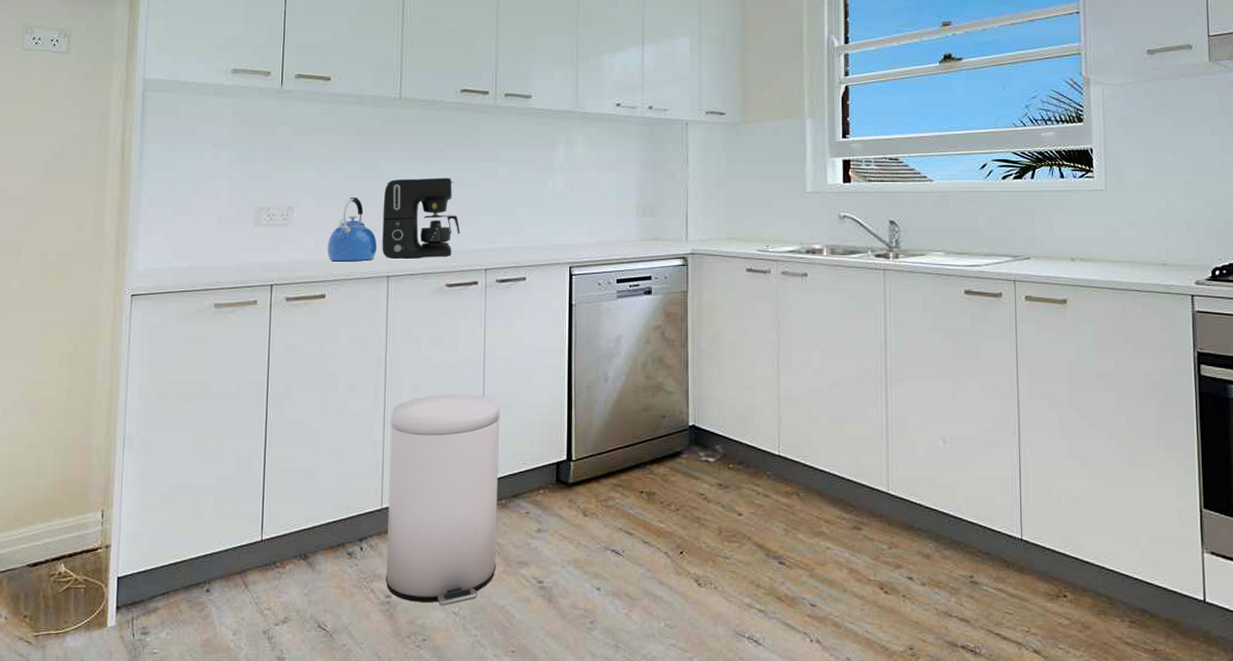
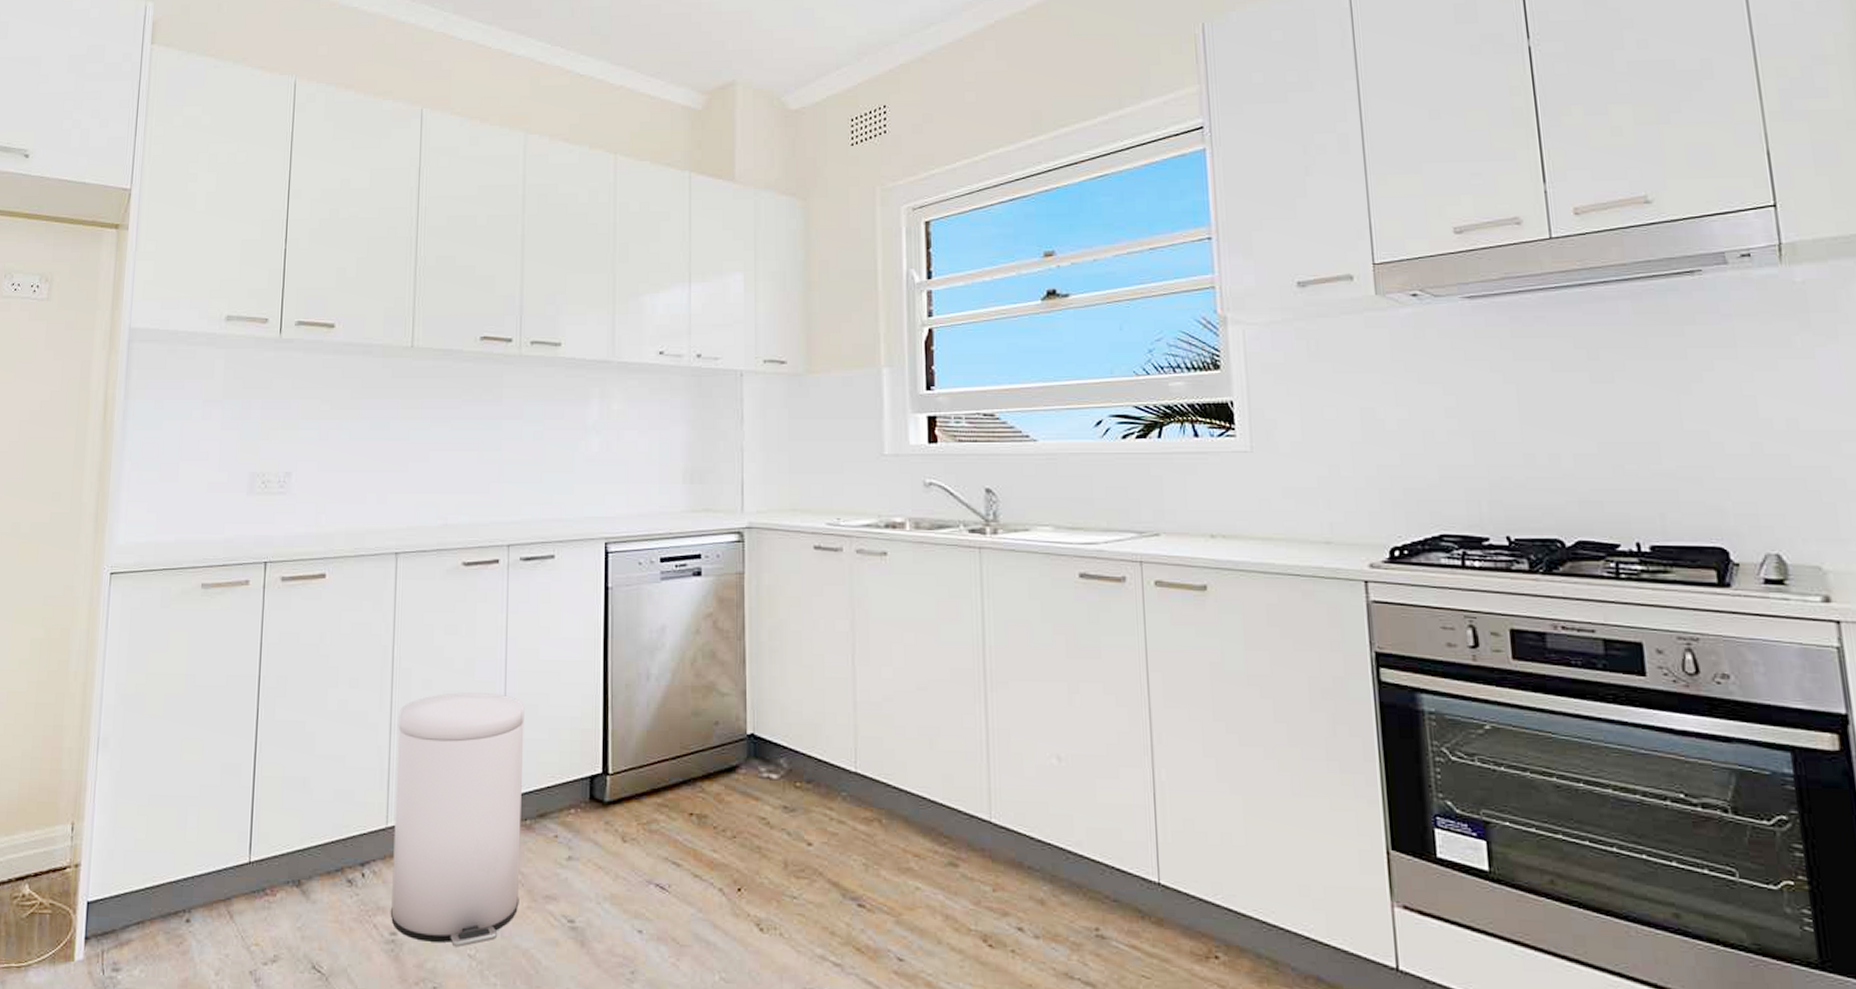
kettle: present [326,197,377,262] -> none [327,460,385,536]
coffee maker: present [382,177,460,259] -> none [390,438,479,533]

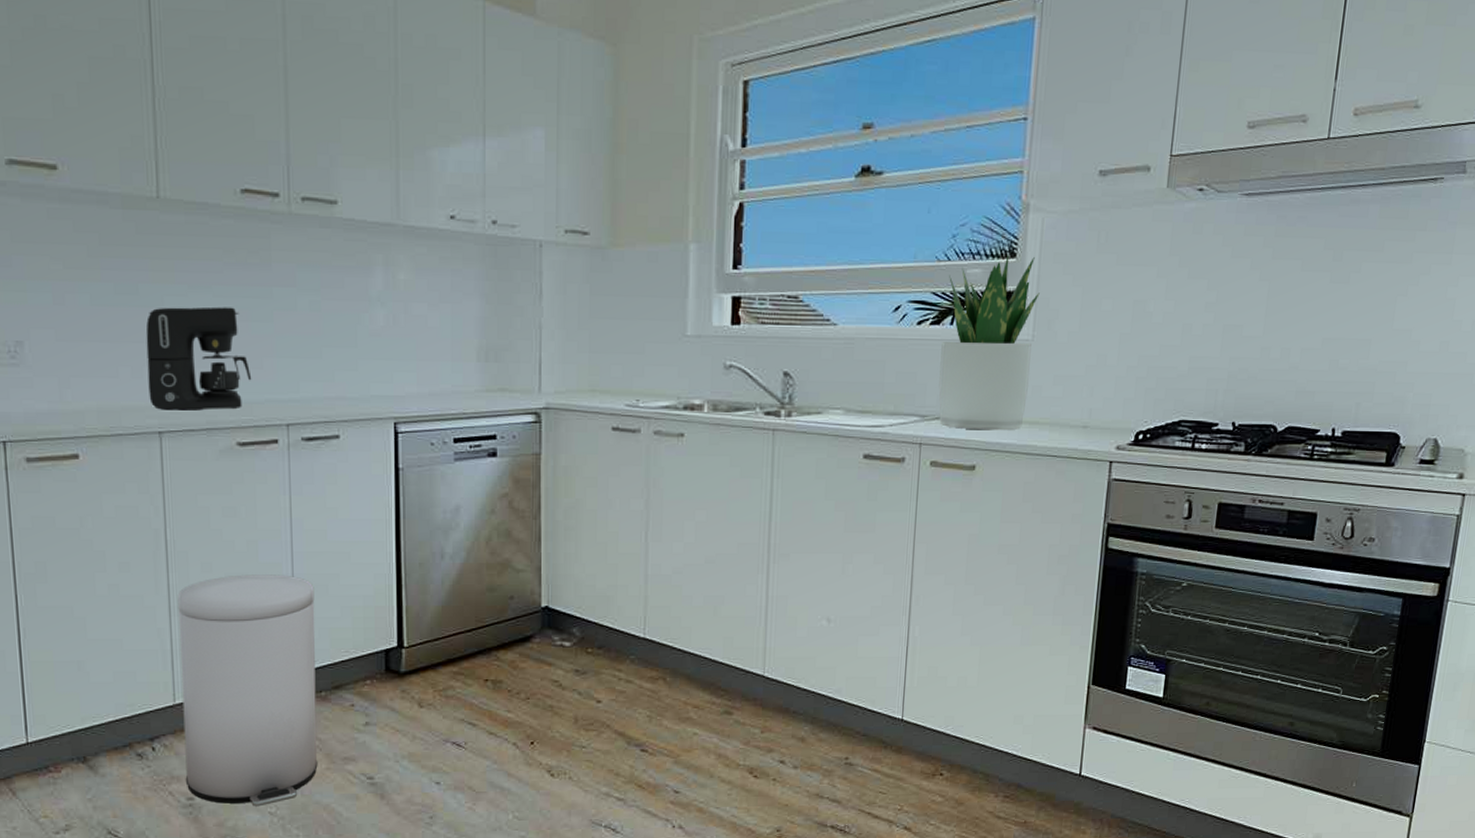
coffee maker: none [390,438,479,533] -> present [145,306,252,410]
planter: none [1150,366,1255,547] -> present [939,254,1040,431]

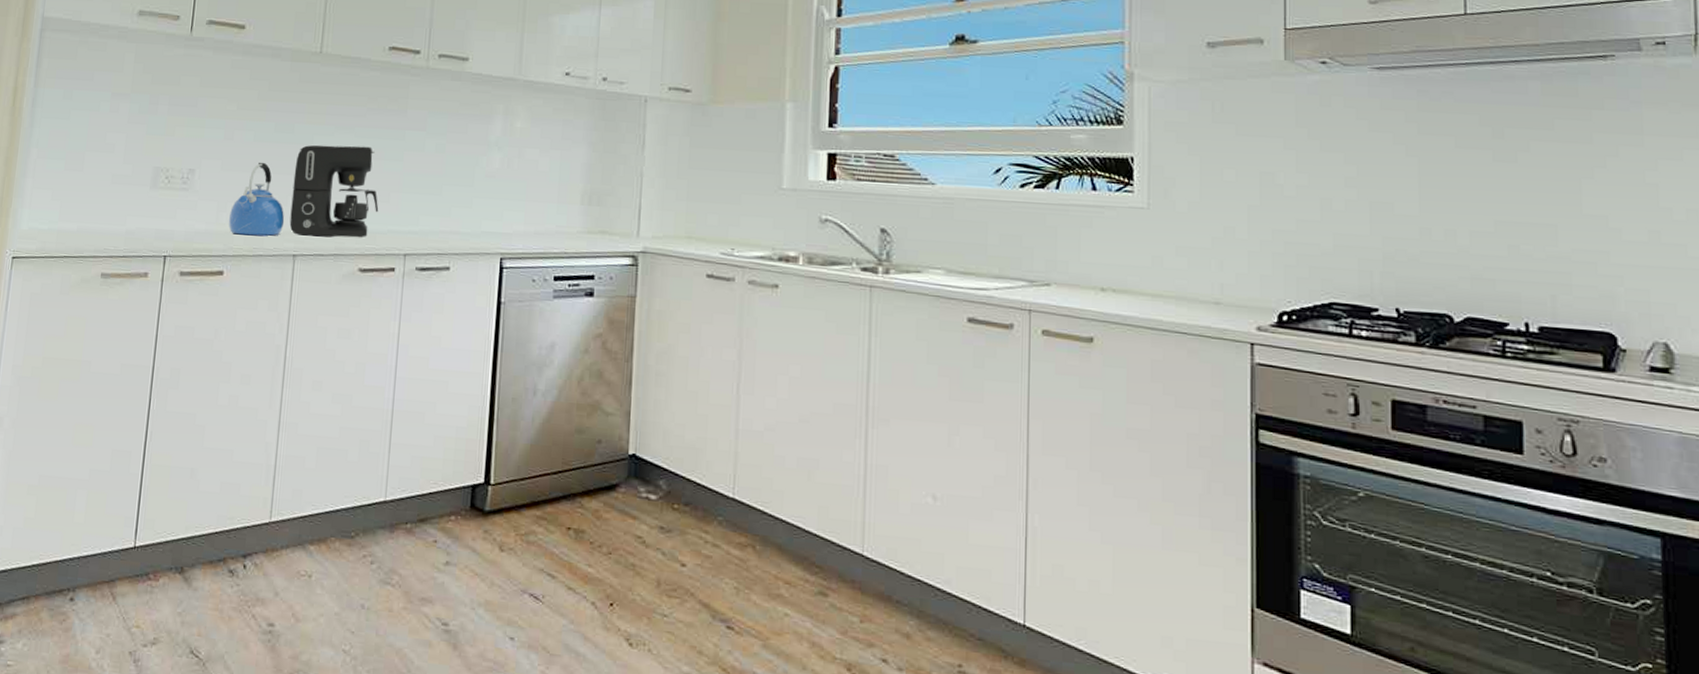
kettle: none [74,329,143,414] -> present [228,162,285,236]
pedal bin: present [177,574,318,807] -> none [269,395,412,643]
planter: present [939,254,1040,431] -> none [1047,121,1152,302]

